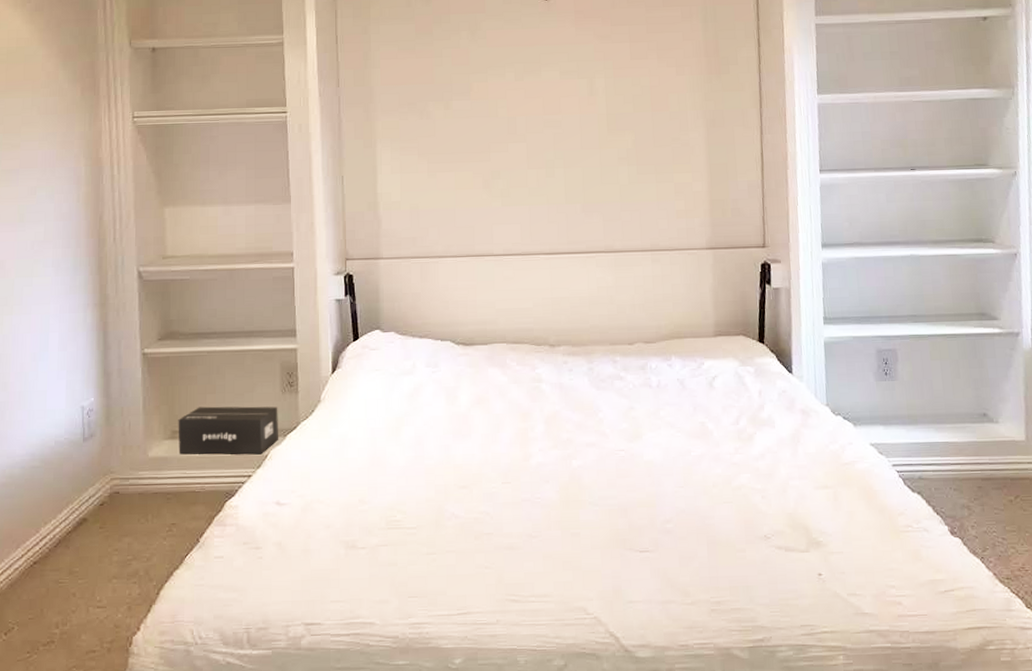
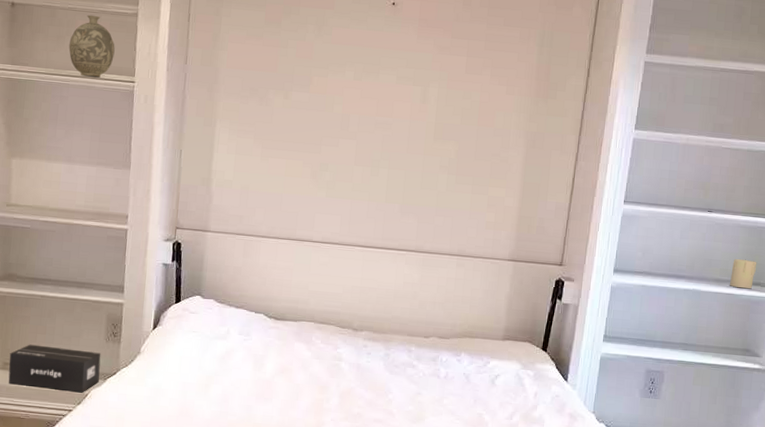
decorative vase: none [215,50,263,114] -> present [69,14,115,78]
candle: none [948,215,975,247] -> present [729,259,757,289]

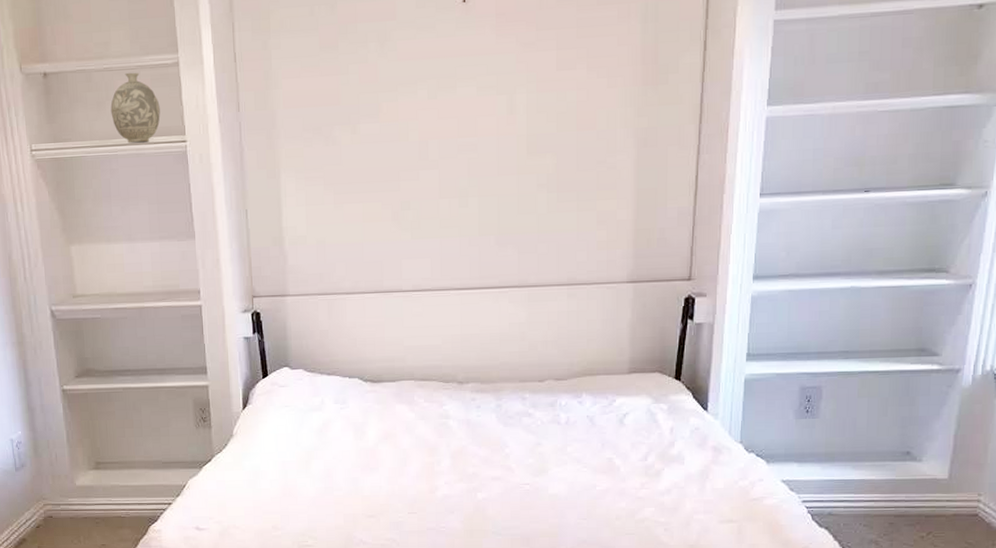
box: present [8,344,101,393] -> none [100,440,196,485]
candle: present [729,259,757,289] -> none [896,242,930,278]

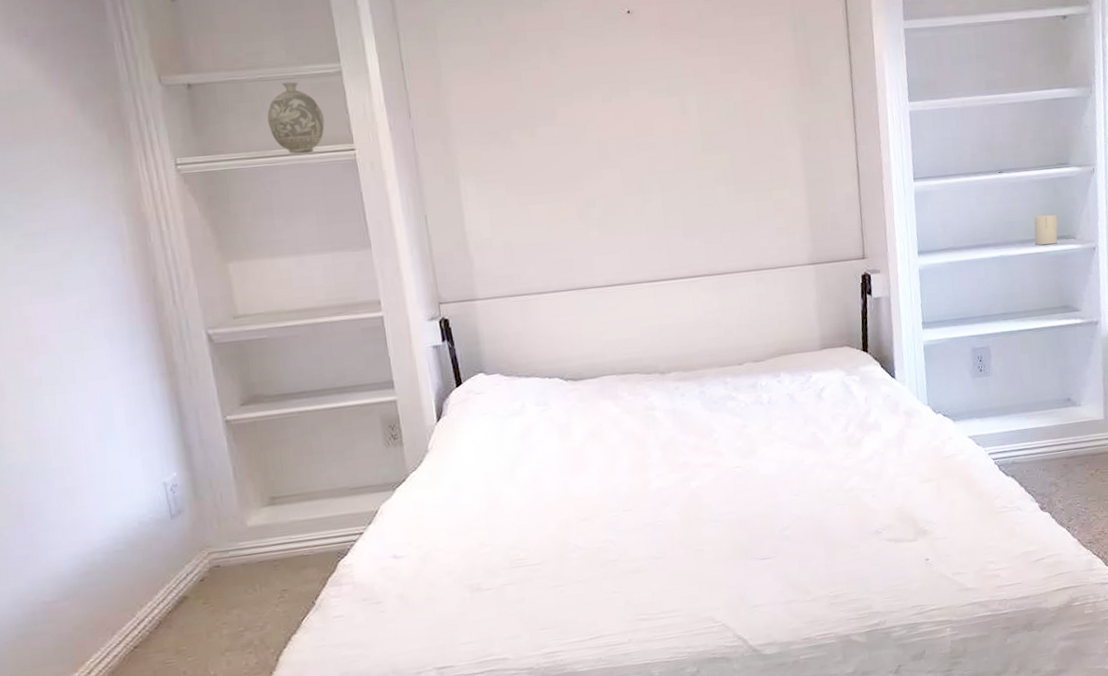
candle: none [896,242,930,278] -> present [1034,214,1058,245]

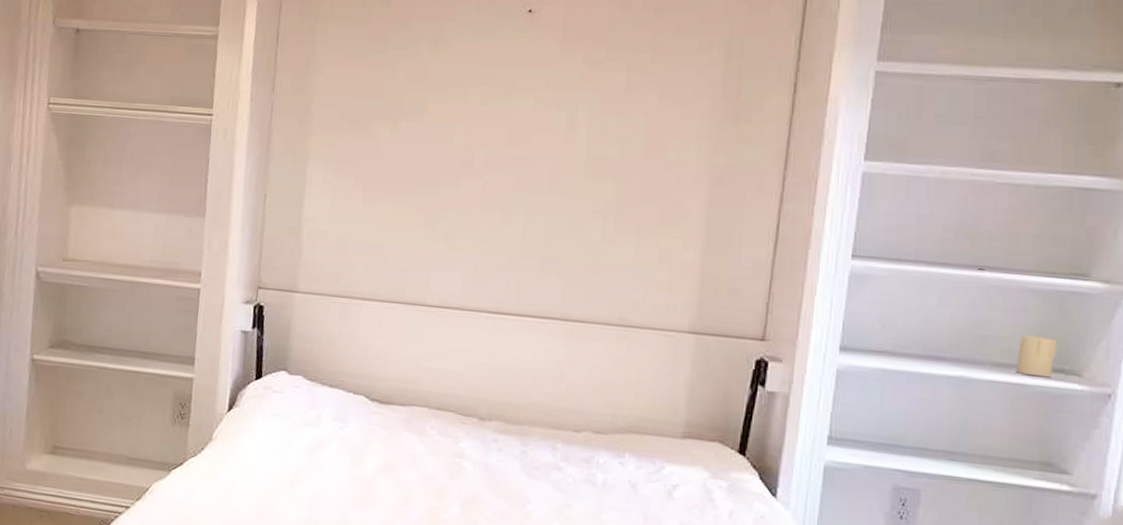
decorative vase: present [267,82,325,154] -> none [138,39,191,112]

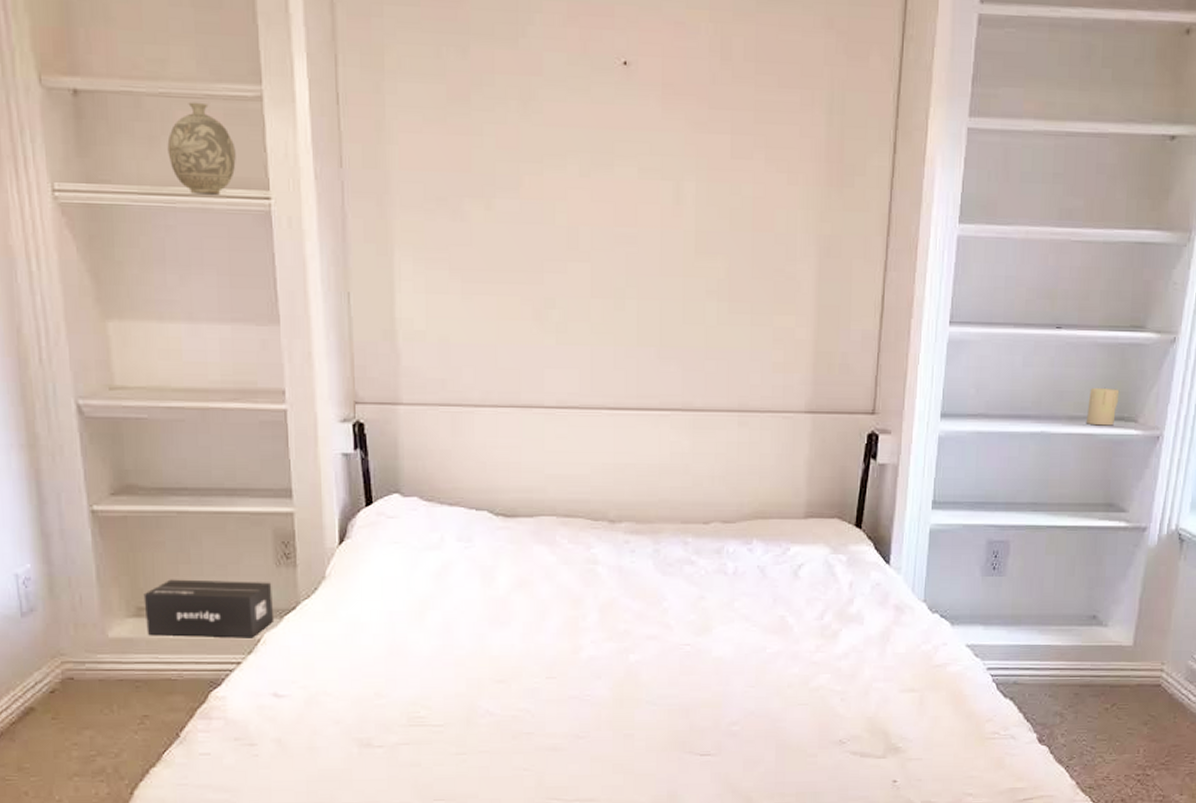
box: none [57,424,166,487] -> present [143,579,275,638]
decorative vase: none [138,39,191,112] -> present [167,102,236,196]

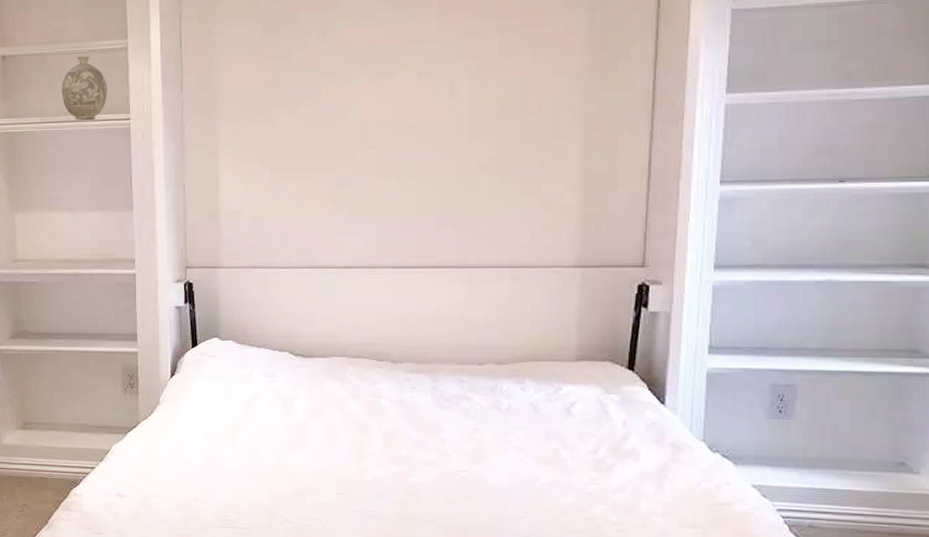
box: present [143,579,275,638] -> none [28,401,120,449]
candle: present [1085,387,1120,426] -> none [879,236,918,273]

